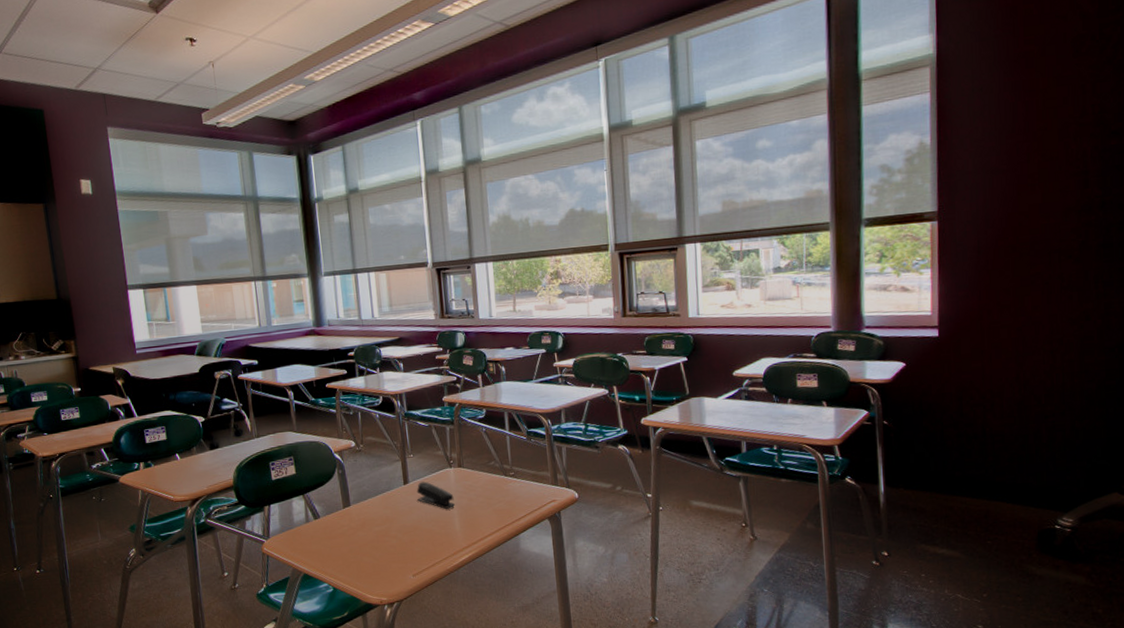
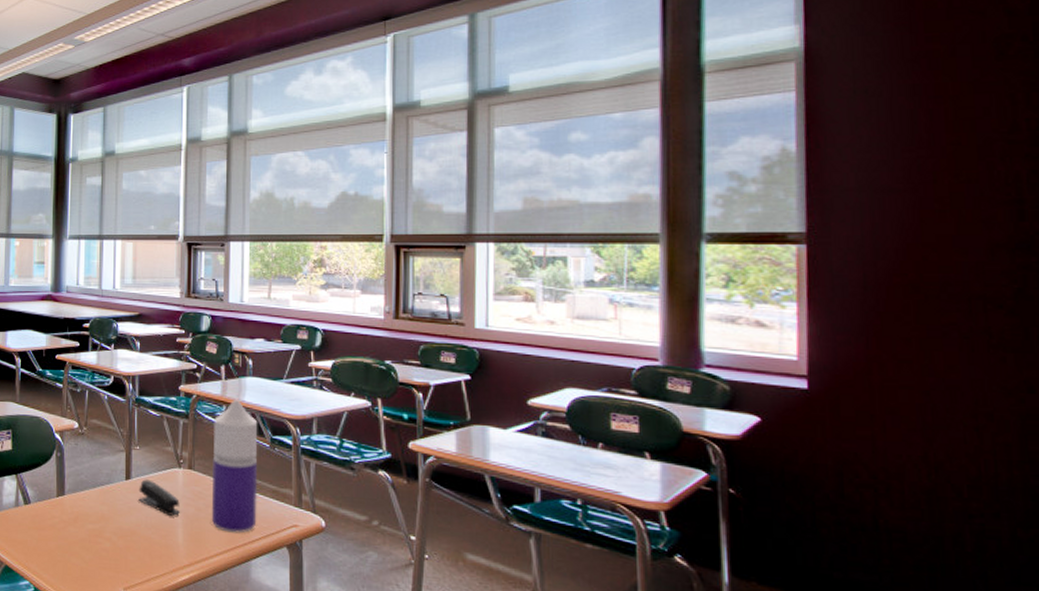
bottle: none [476,402,522,515] -> present [211,399,258,533]

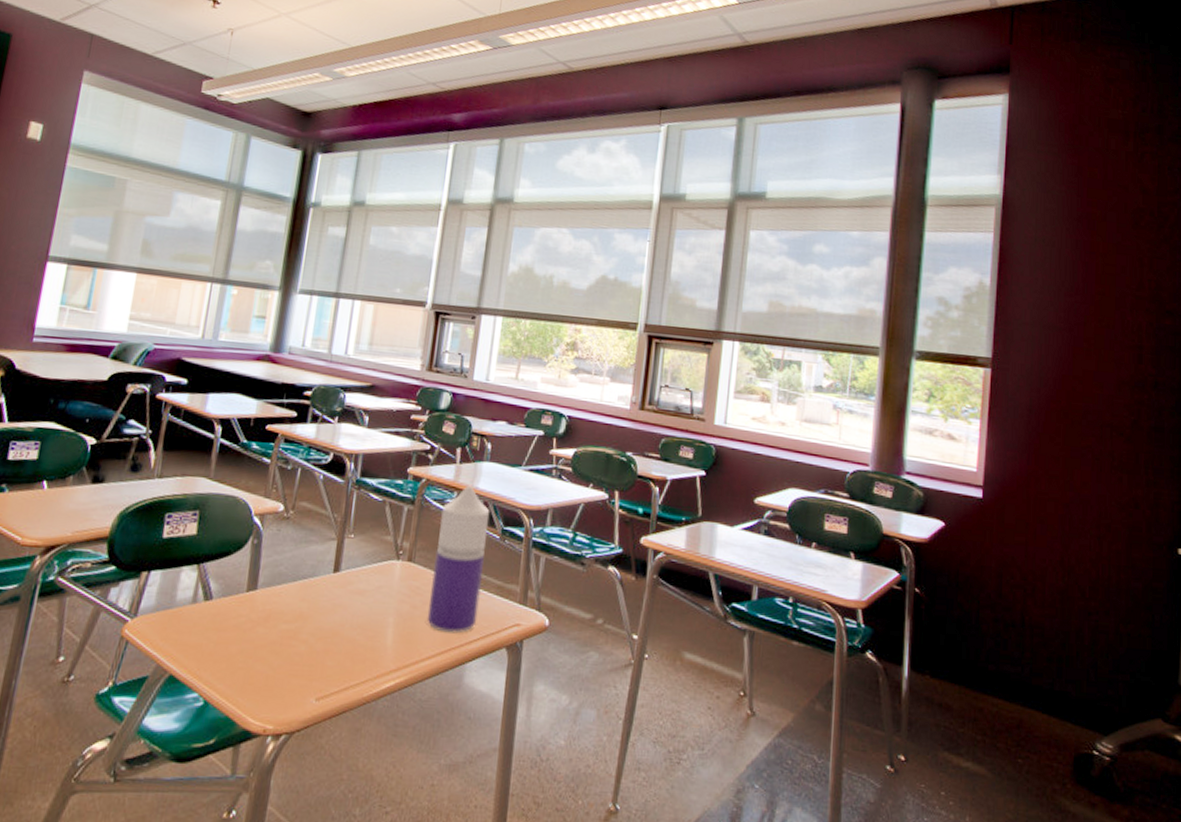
stapler: present [138,479,181,516] -> none [346,572,394,614]

